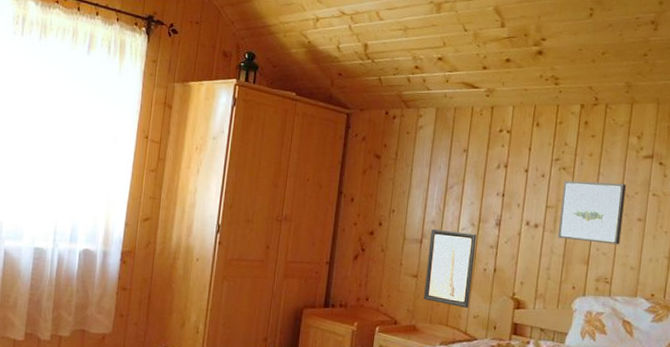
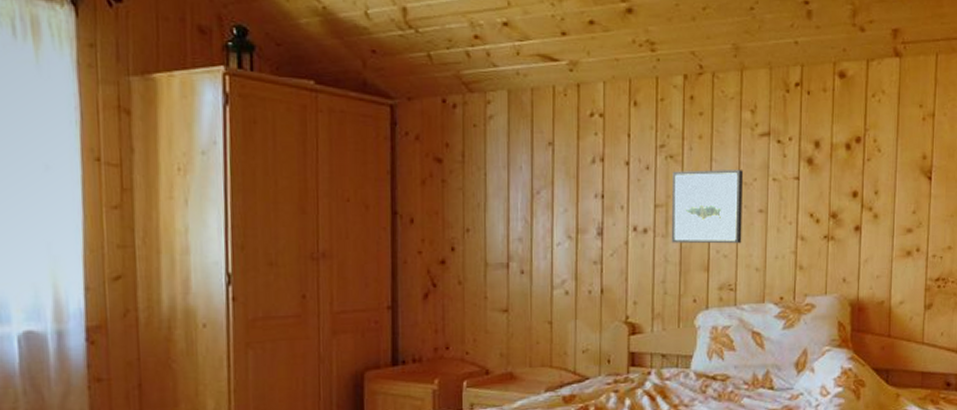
wall art: present [424,228,477,309] -> none [518,247,576,343]

